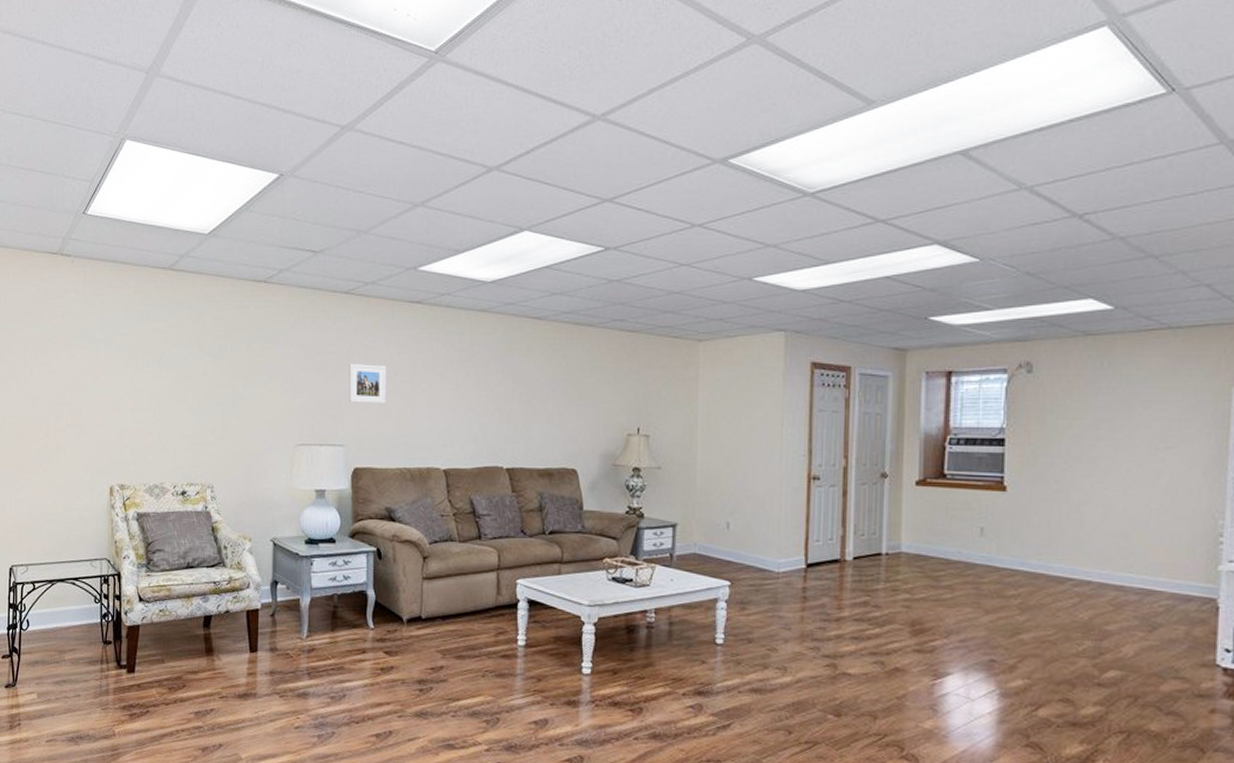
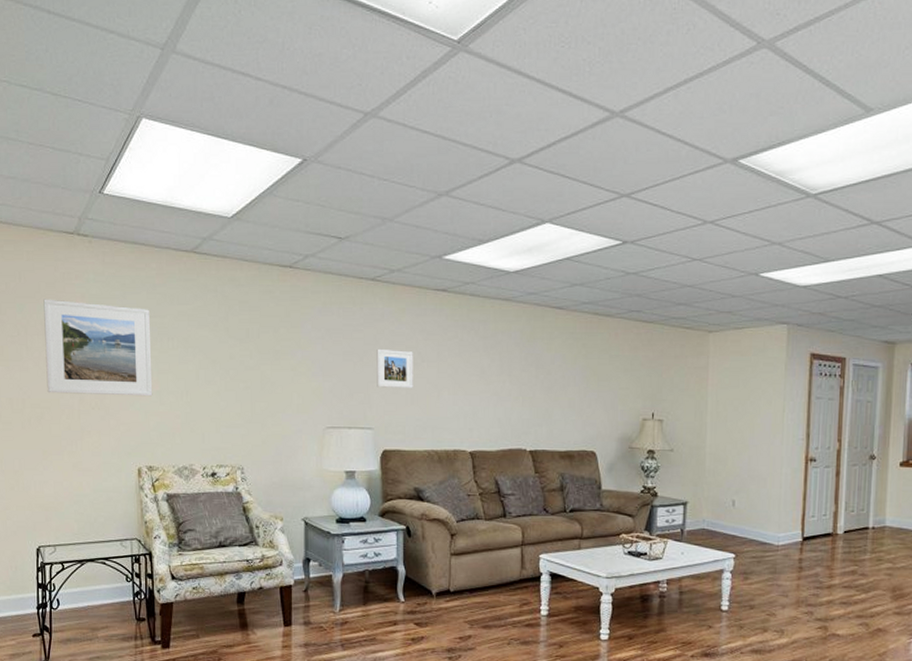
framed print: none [26,318,127,414] -> present [43,299,153,397]

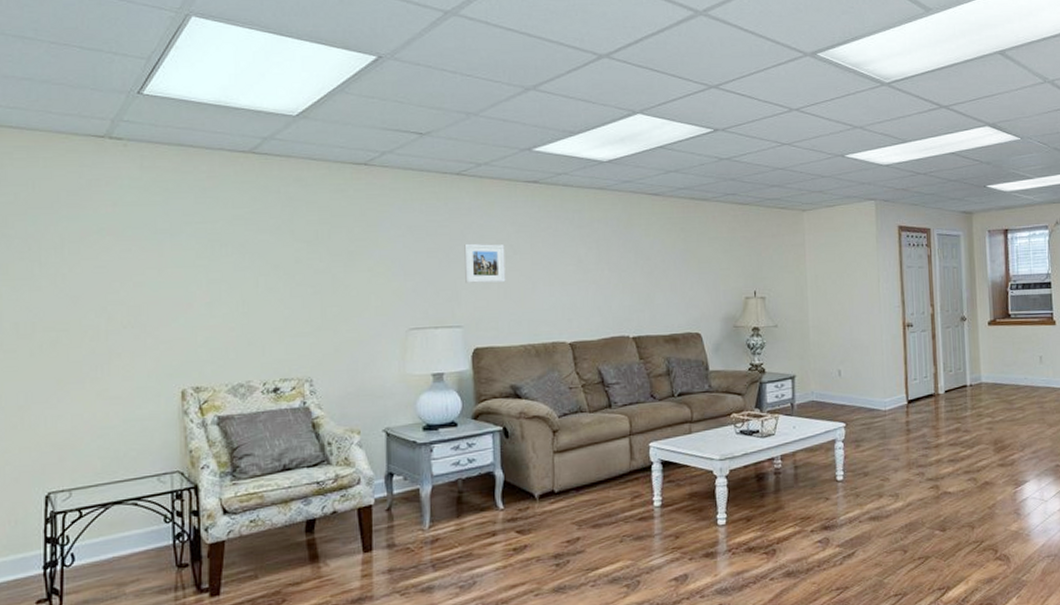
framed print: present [43,299,153,397] -> none [63,208,201,314]

